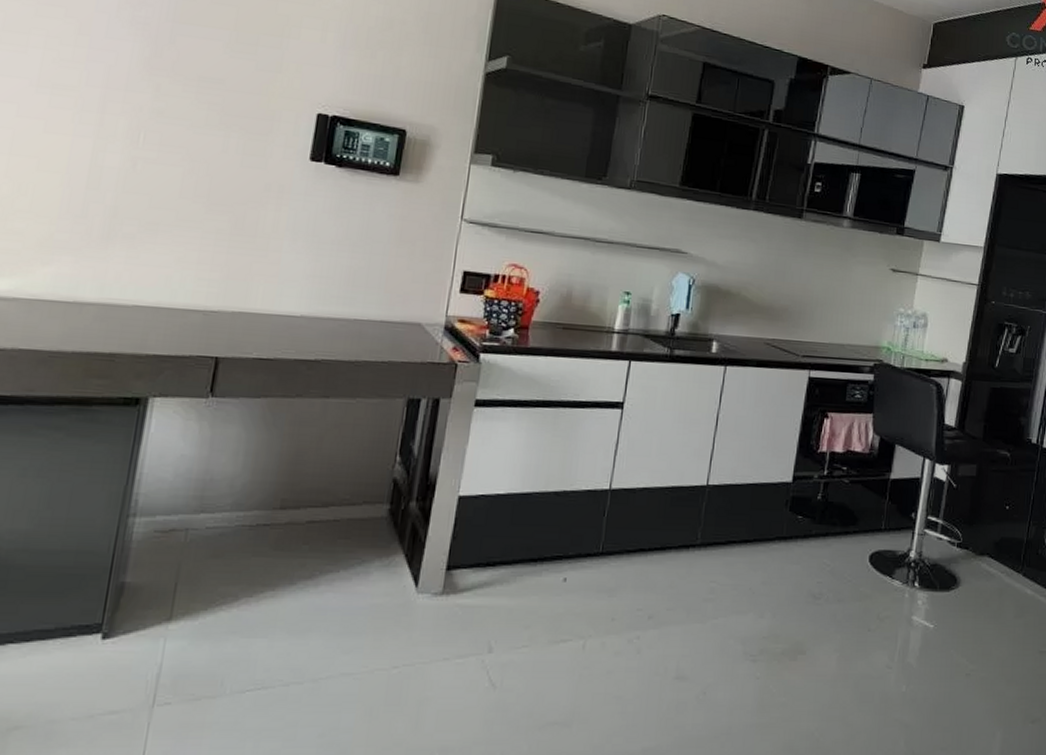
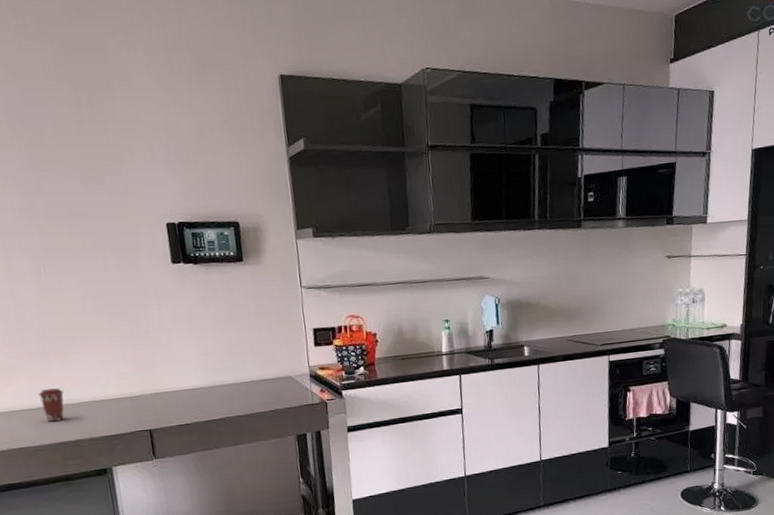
coffee cup: none [80,280,117,324] -> present [38,388,64,422]

